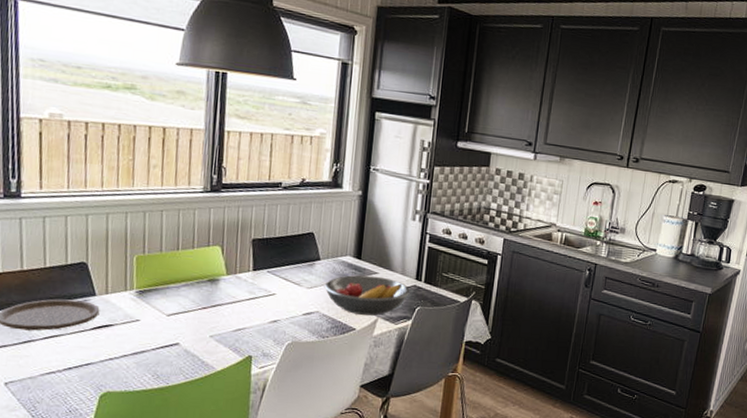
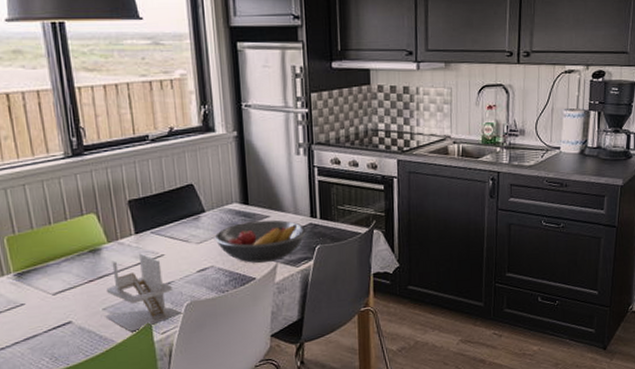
napkin holder: none [209,289,281,362] -> present [103,253,181,332]

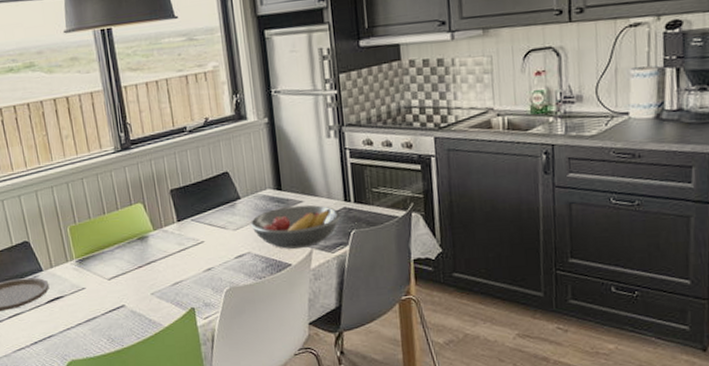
napkin holder: present [103,253,181,332] -> none [152,240,222,317]

